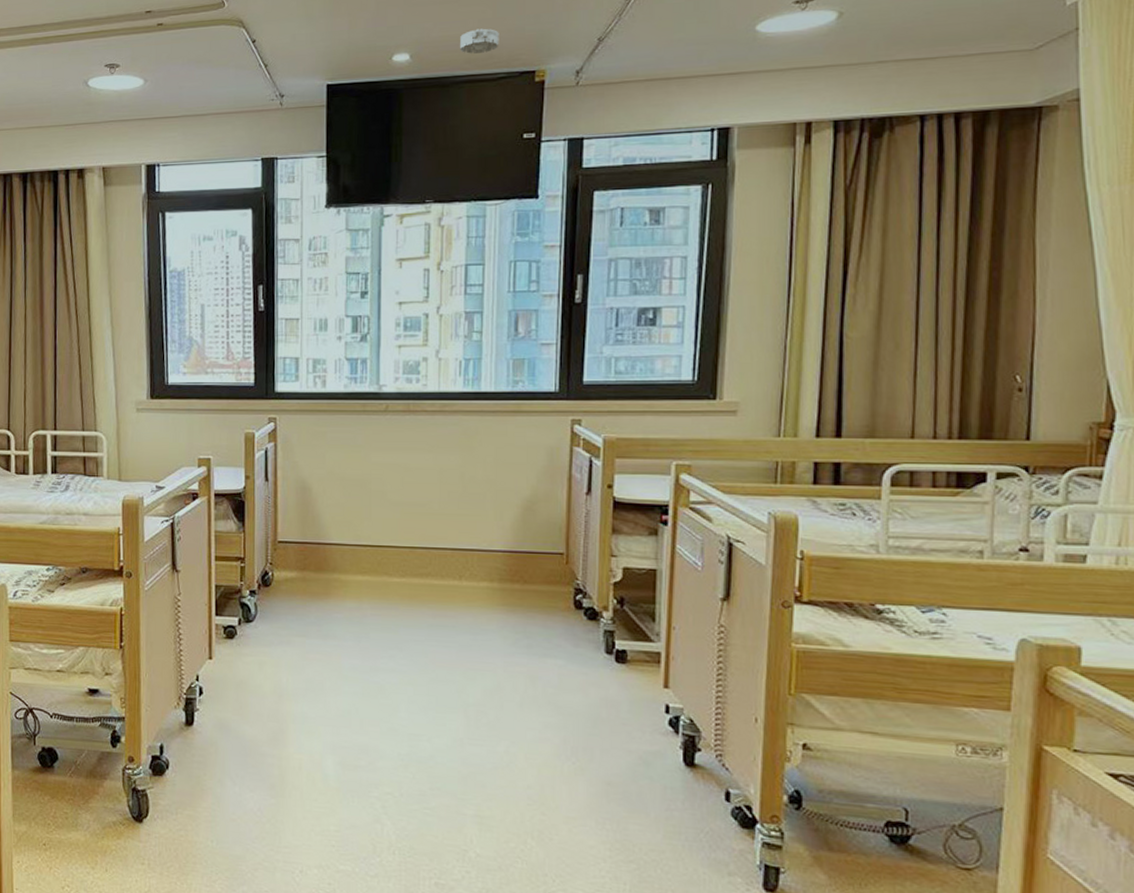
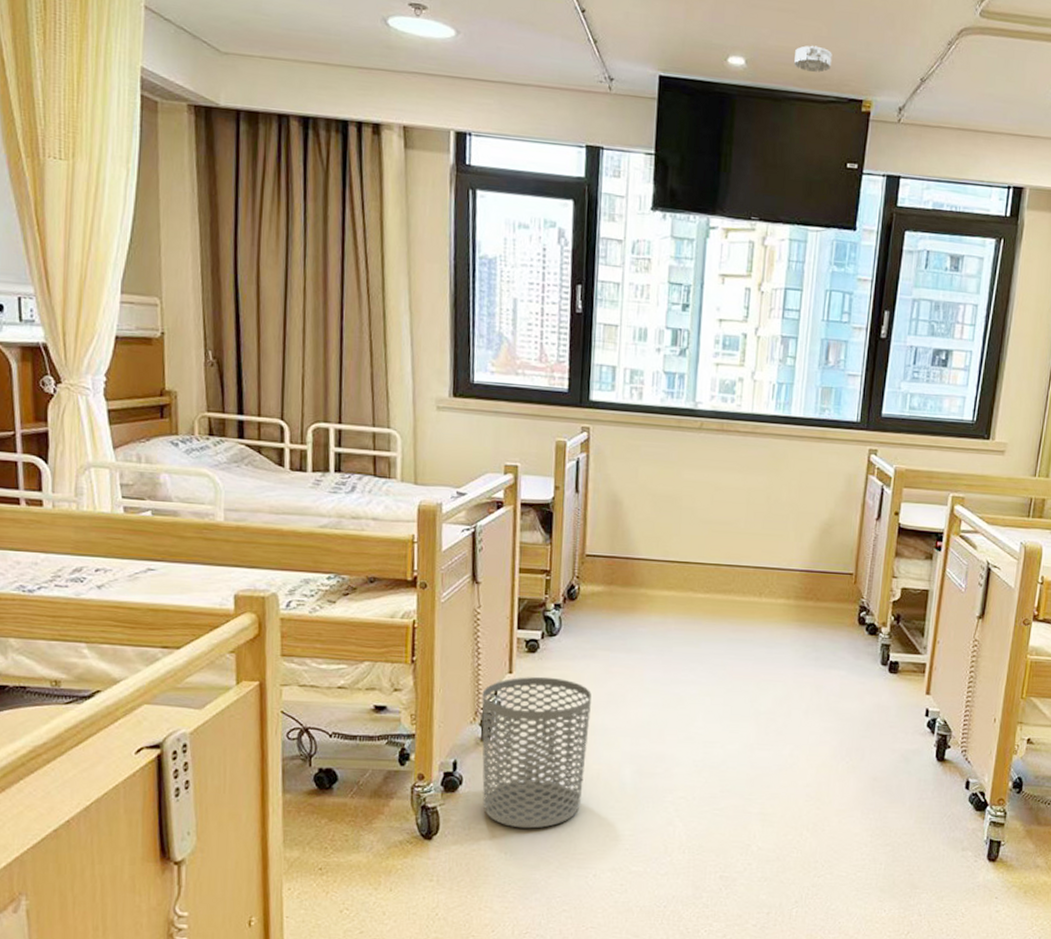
waste bin: none [184,662,290,818] -> present [481,676,592,829]

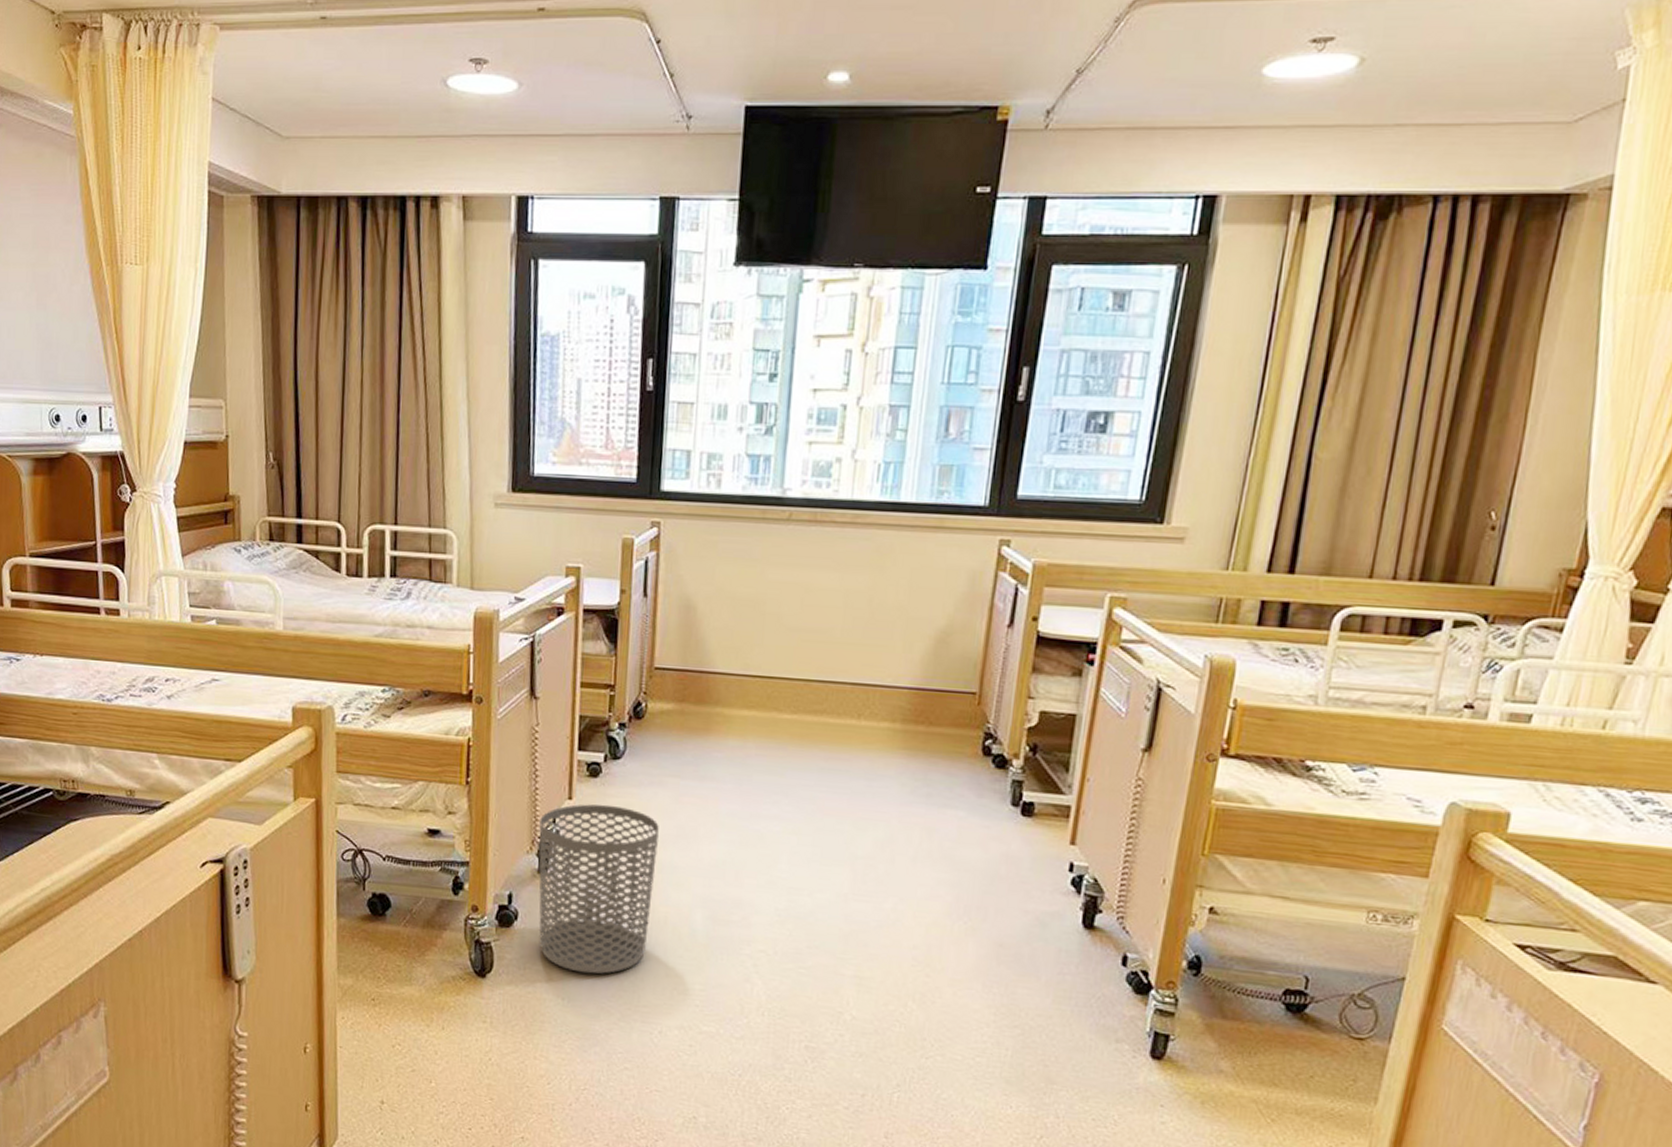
smoke detector: present [794,45,832,72] -> none [911,46,960,78]

